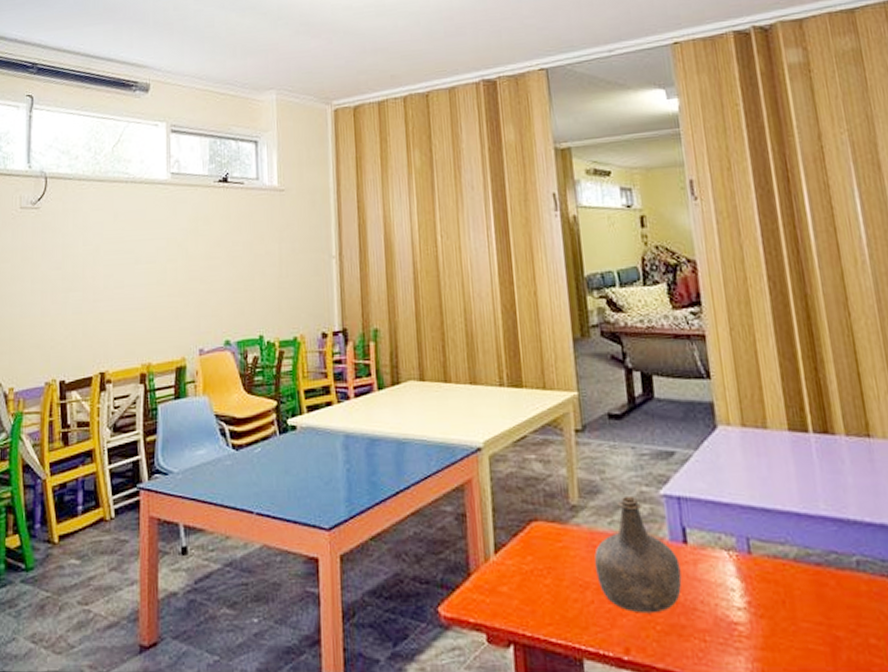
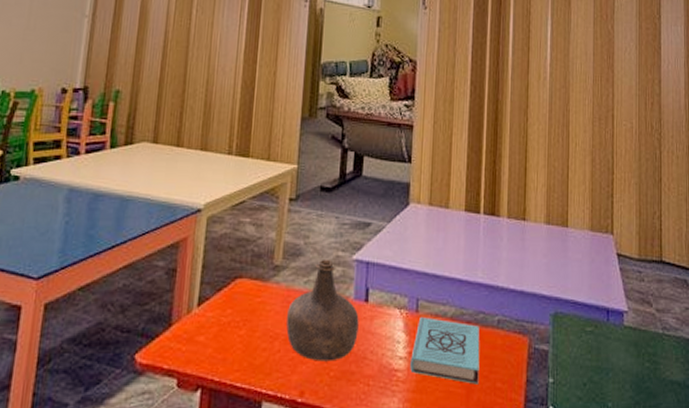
book: none [751,560,846,641] -> present [410,317,480,384]

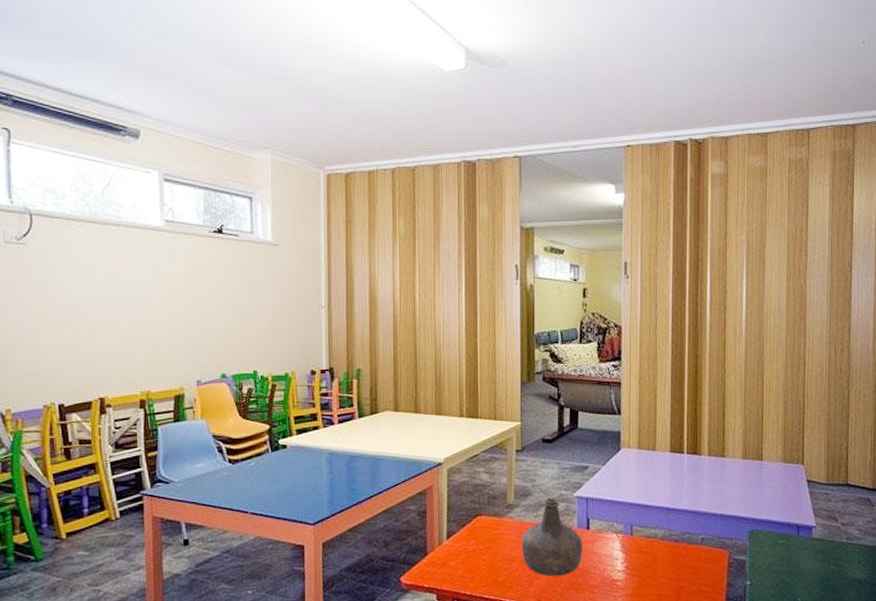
book: present [410,317,480,384] -> none [628,539,687,589]

